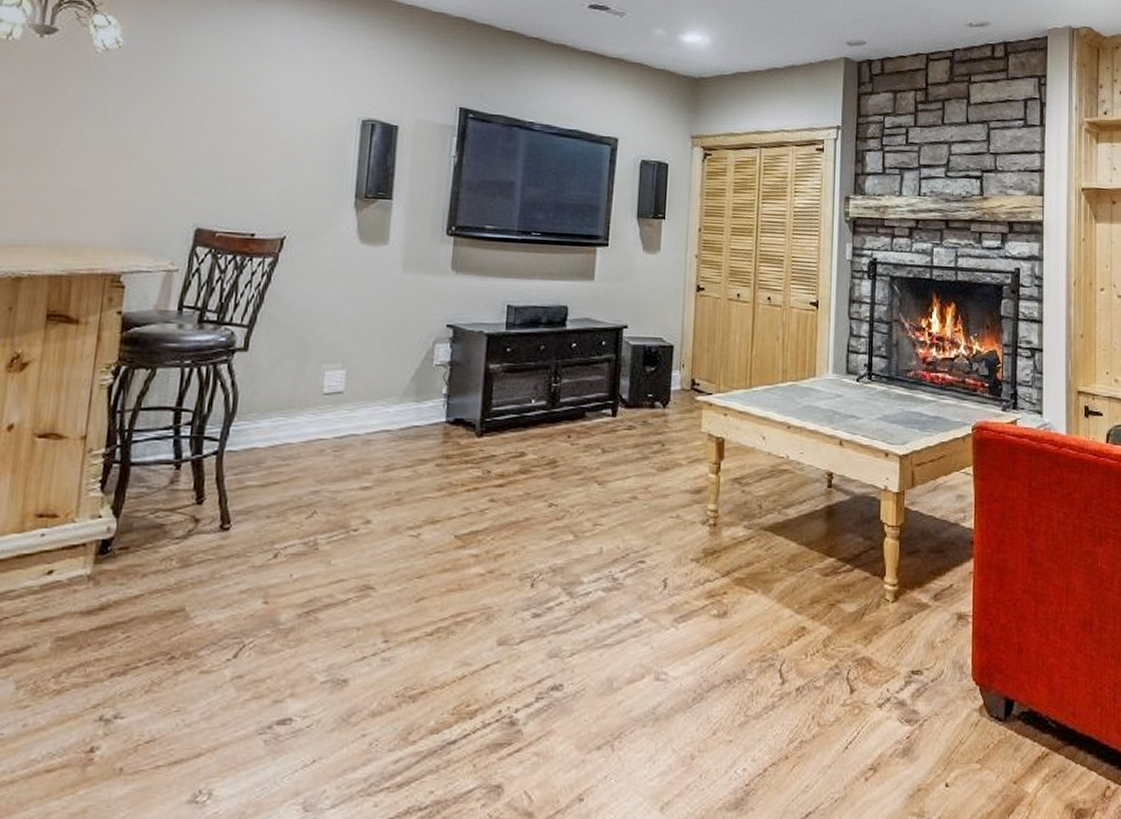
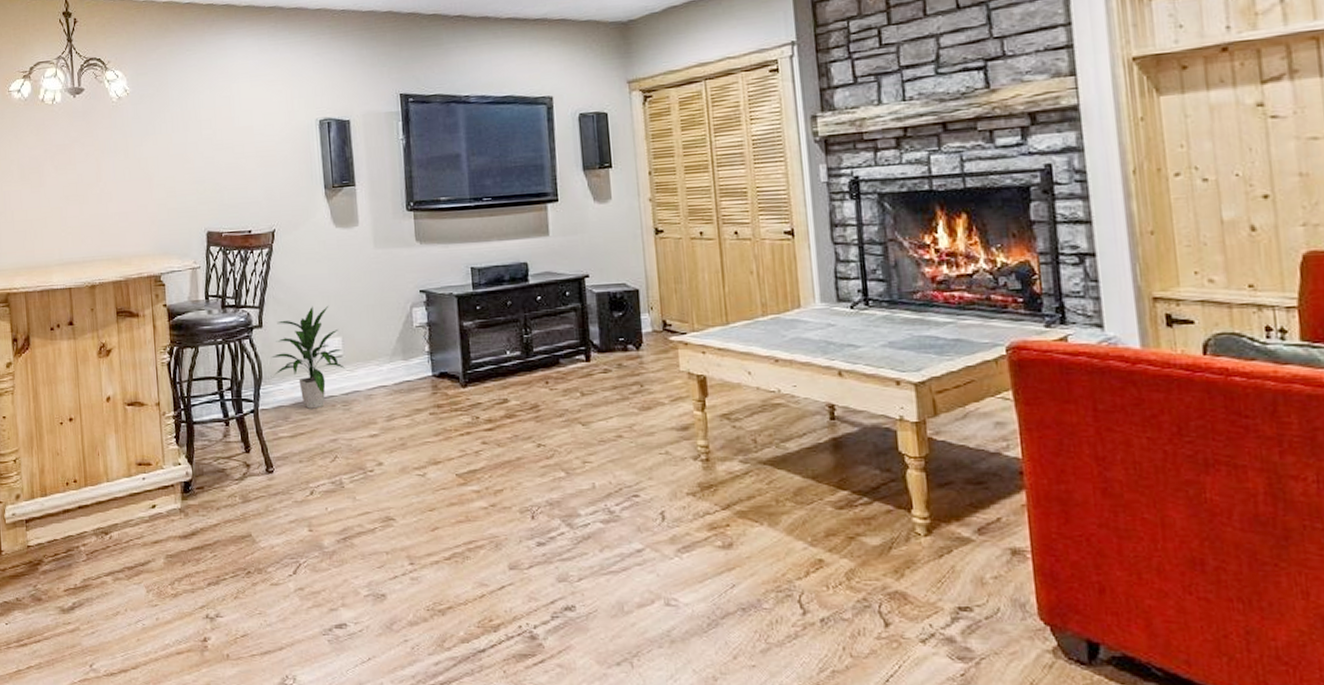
indoor plant: none [251,331,346,453] -> present [270,305,346,409]

